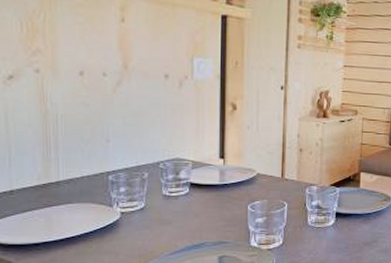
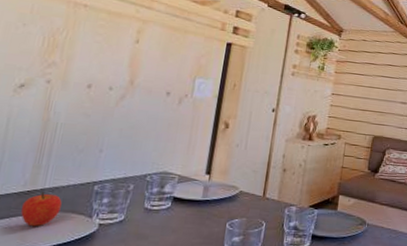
fruit: none [42,184,80,217] -> present [21,192,62,226]

